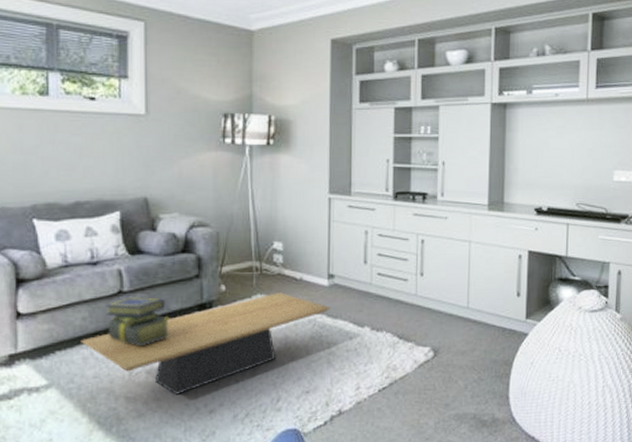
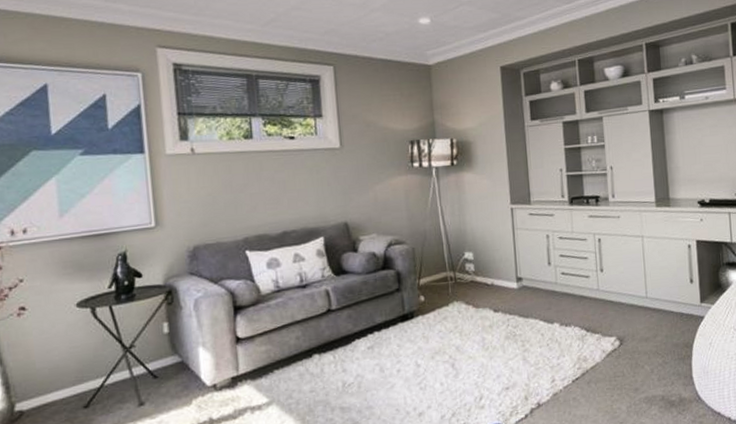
coffee table: present [81,292,331,395] -> none [296,298,522,402]
stack of books: present [106,297,170,346] -> none [316,313,378,359]

